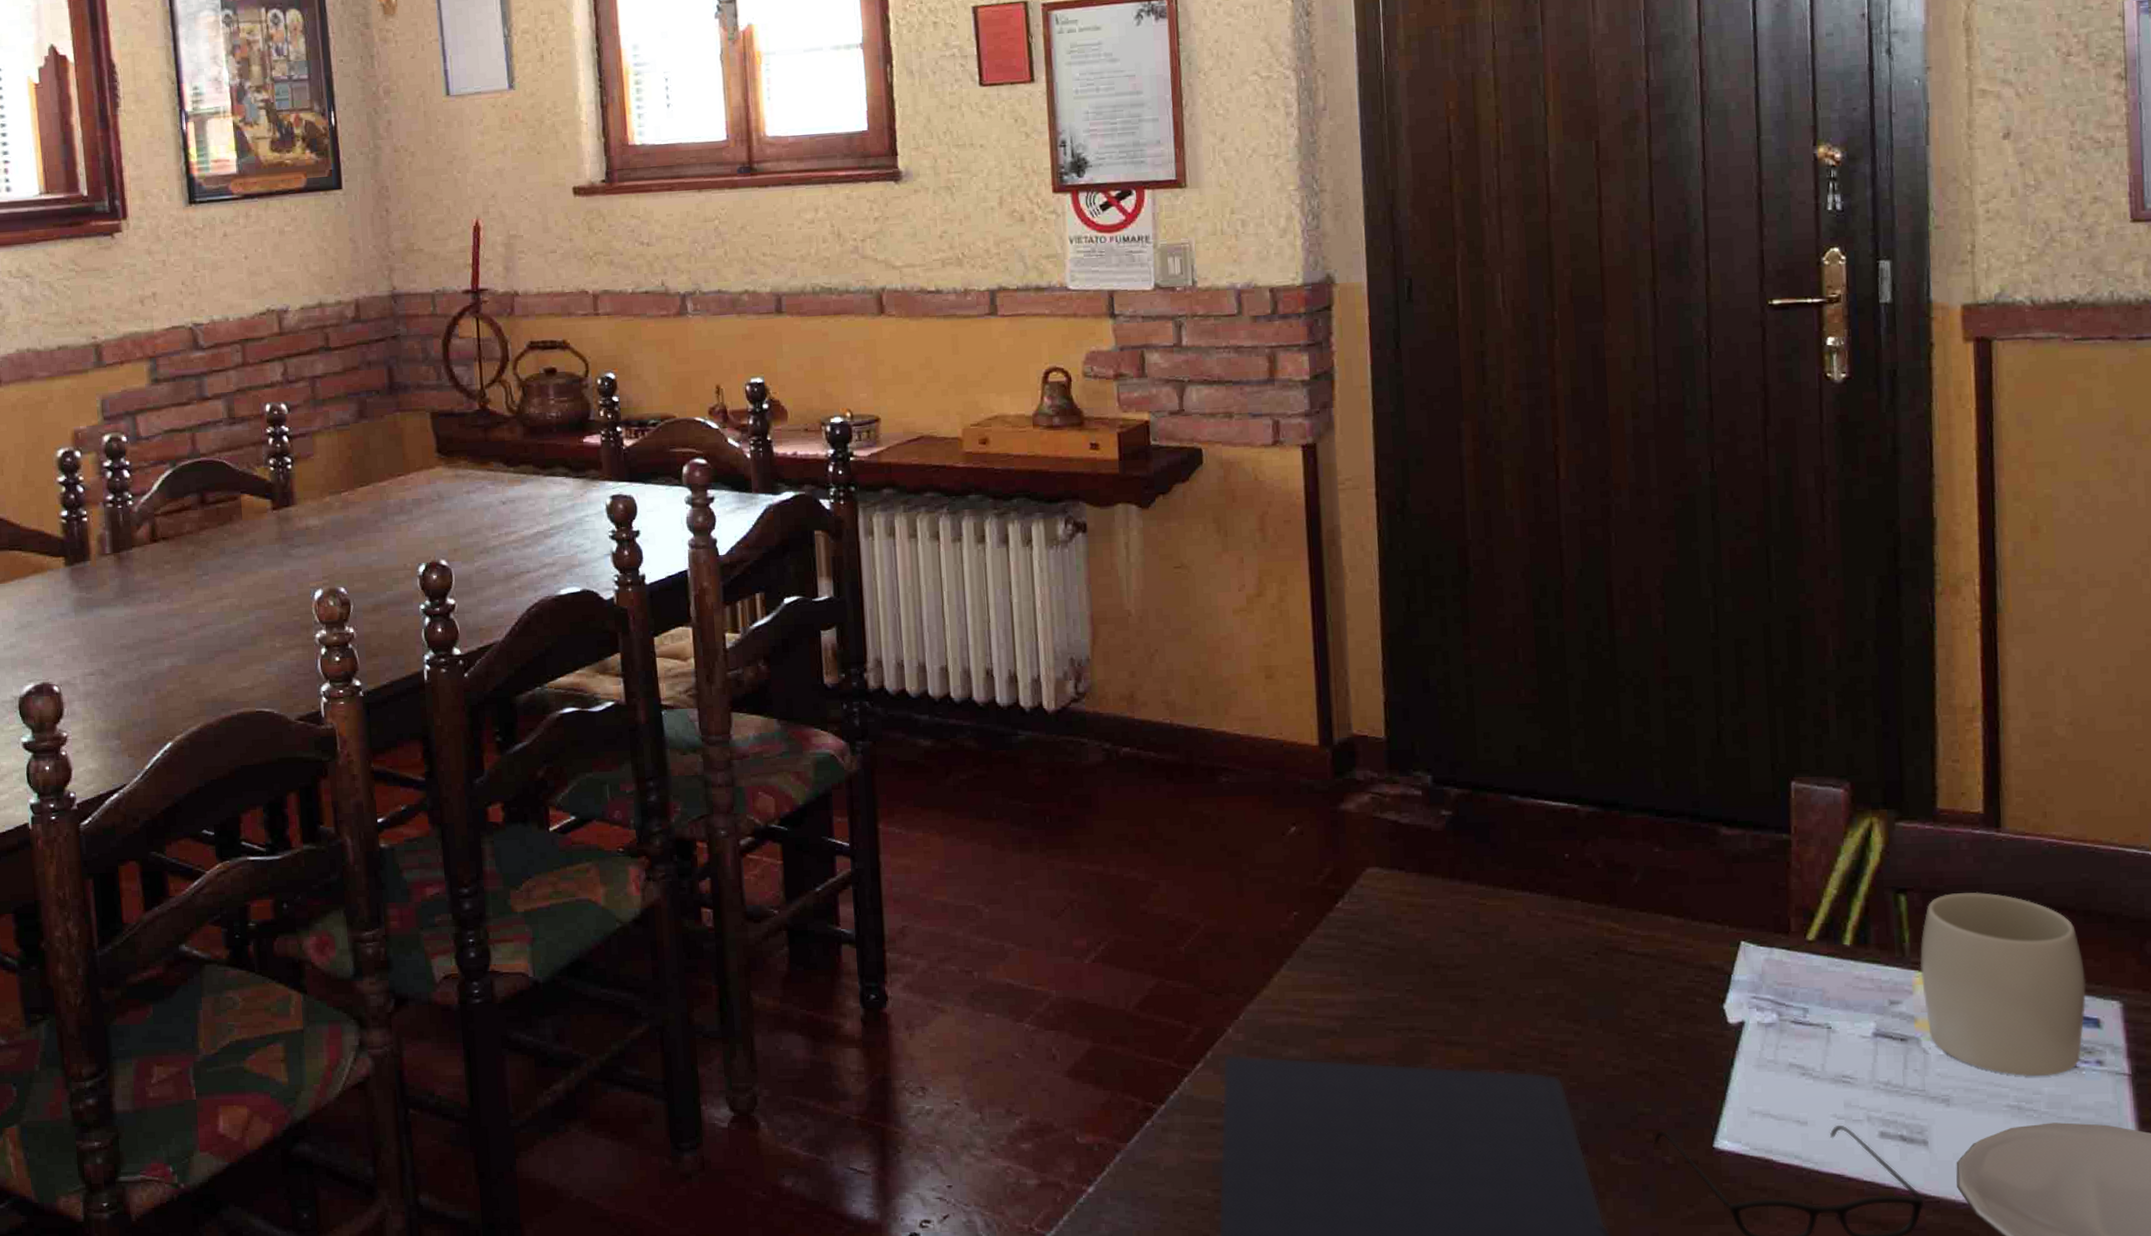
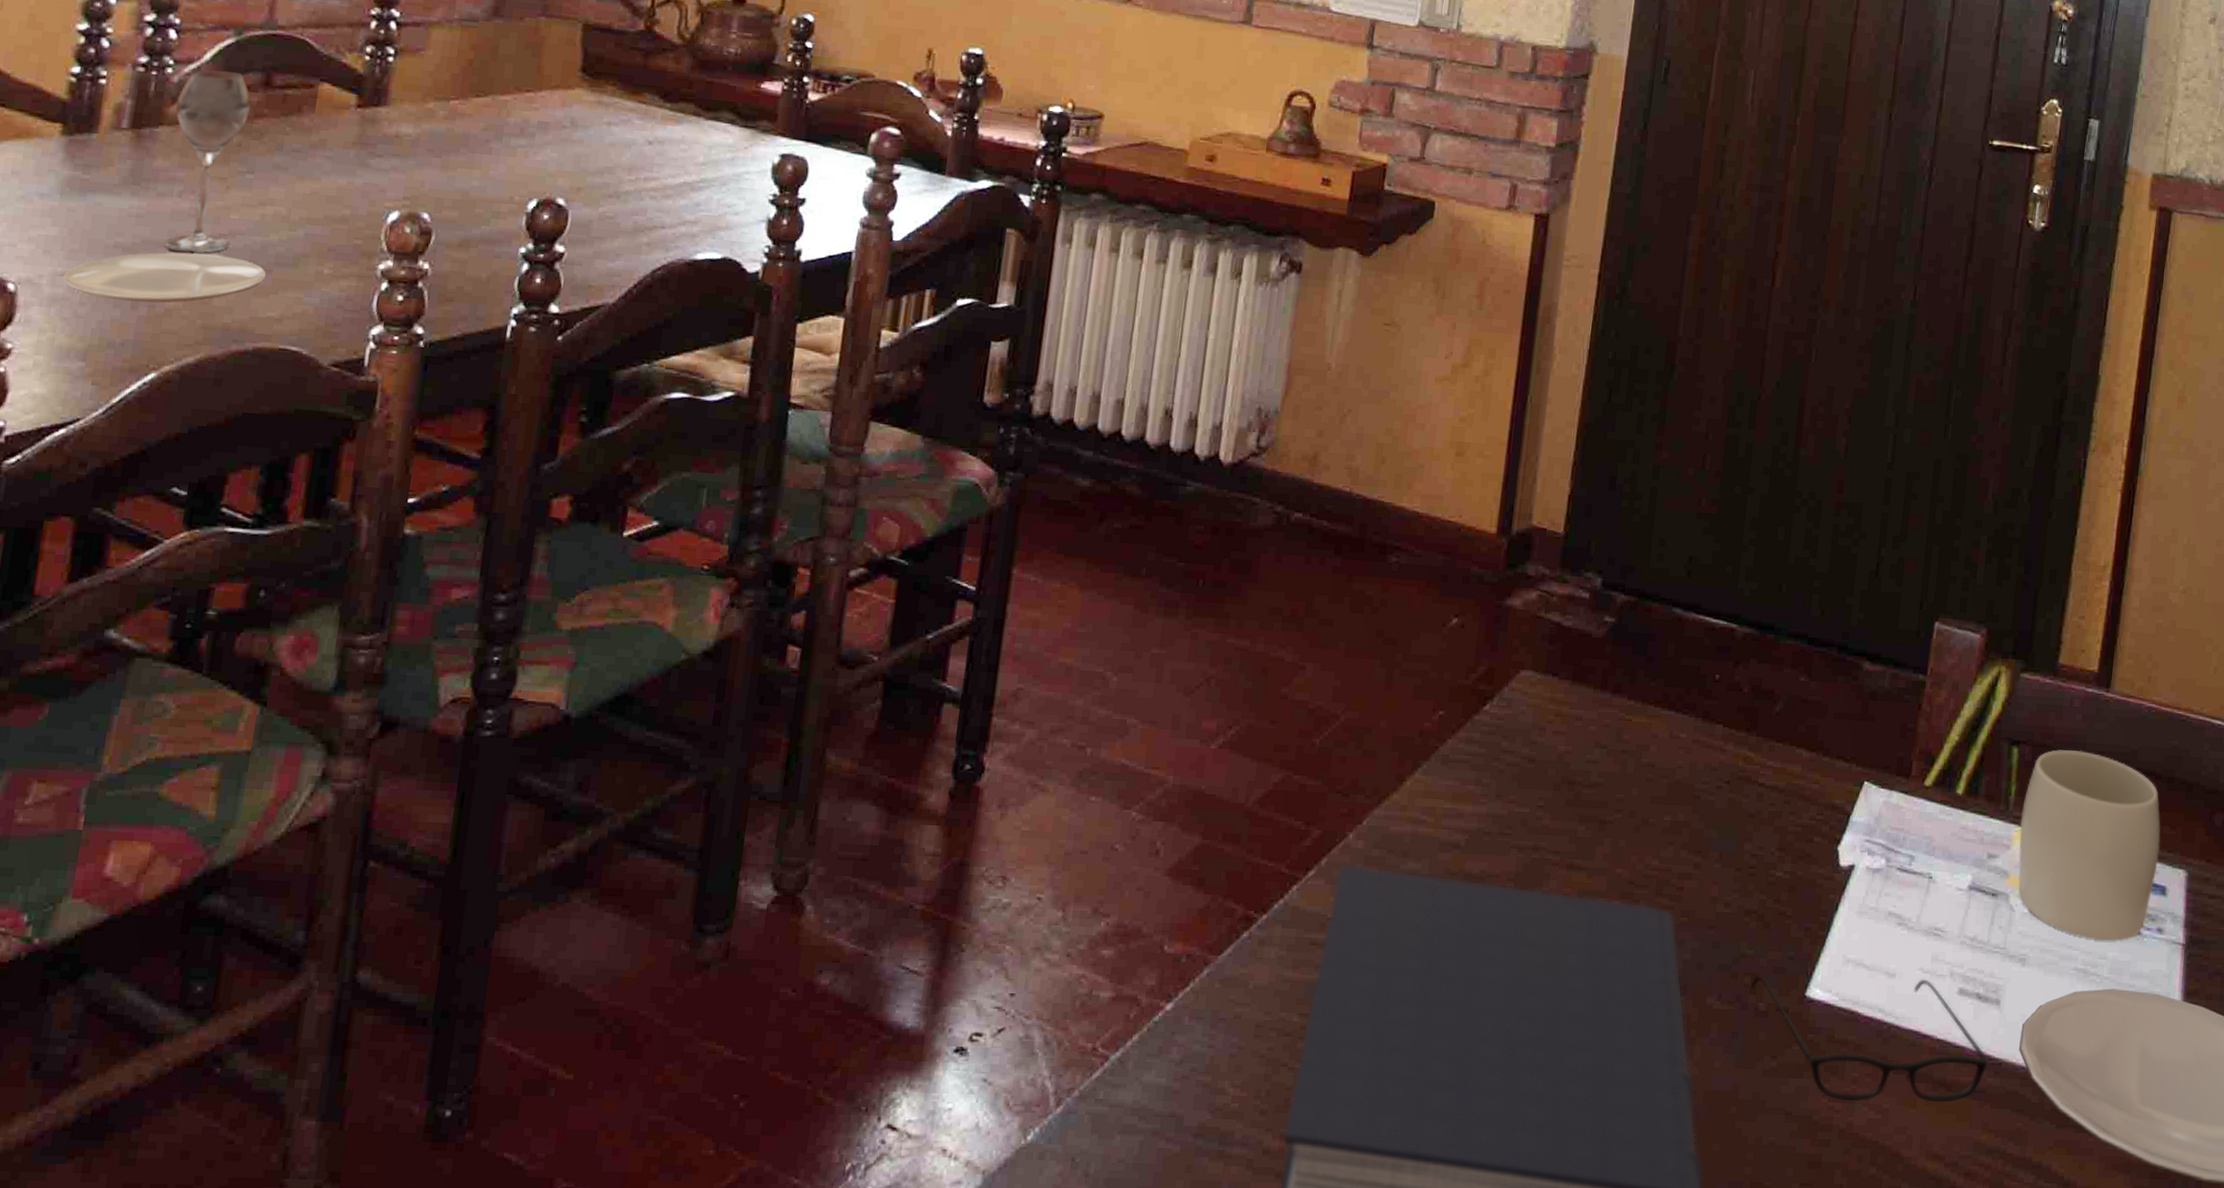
plate: none [90,643,235,689] -> present [63,252,267,303]
wineglass: none [141,496,203,645] -> present [164,70,251,253]

